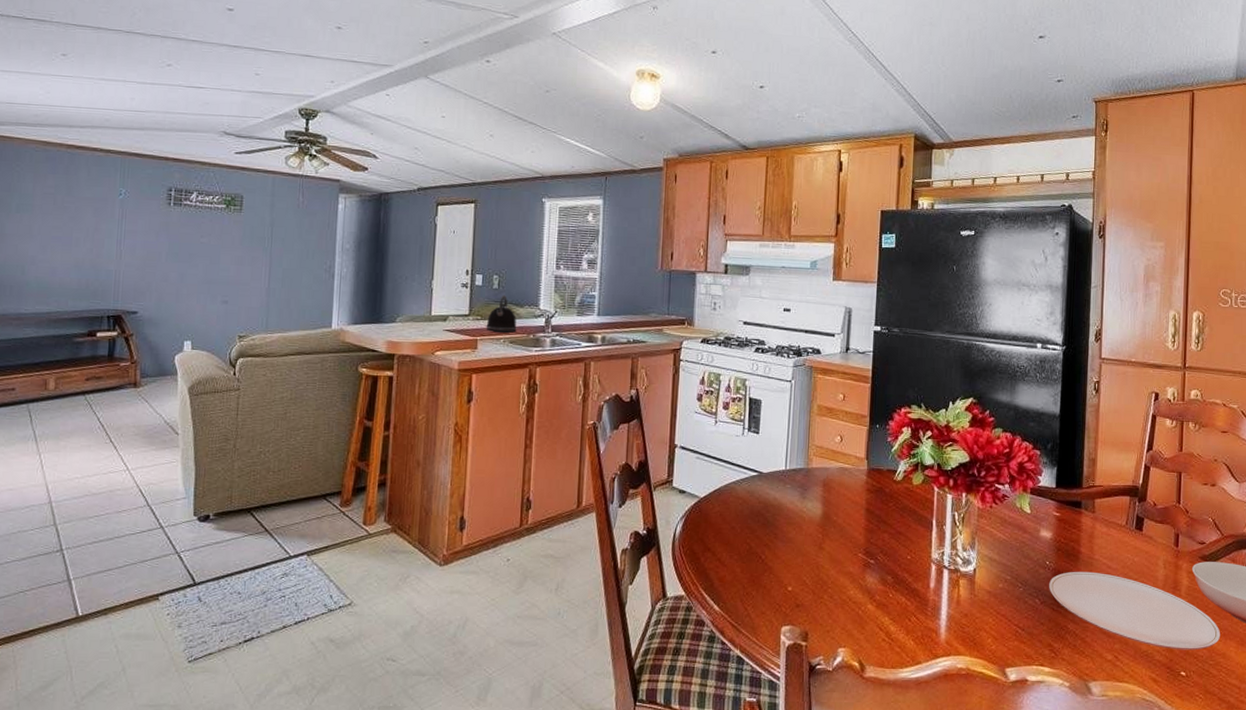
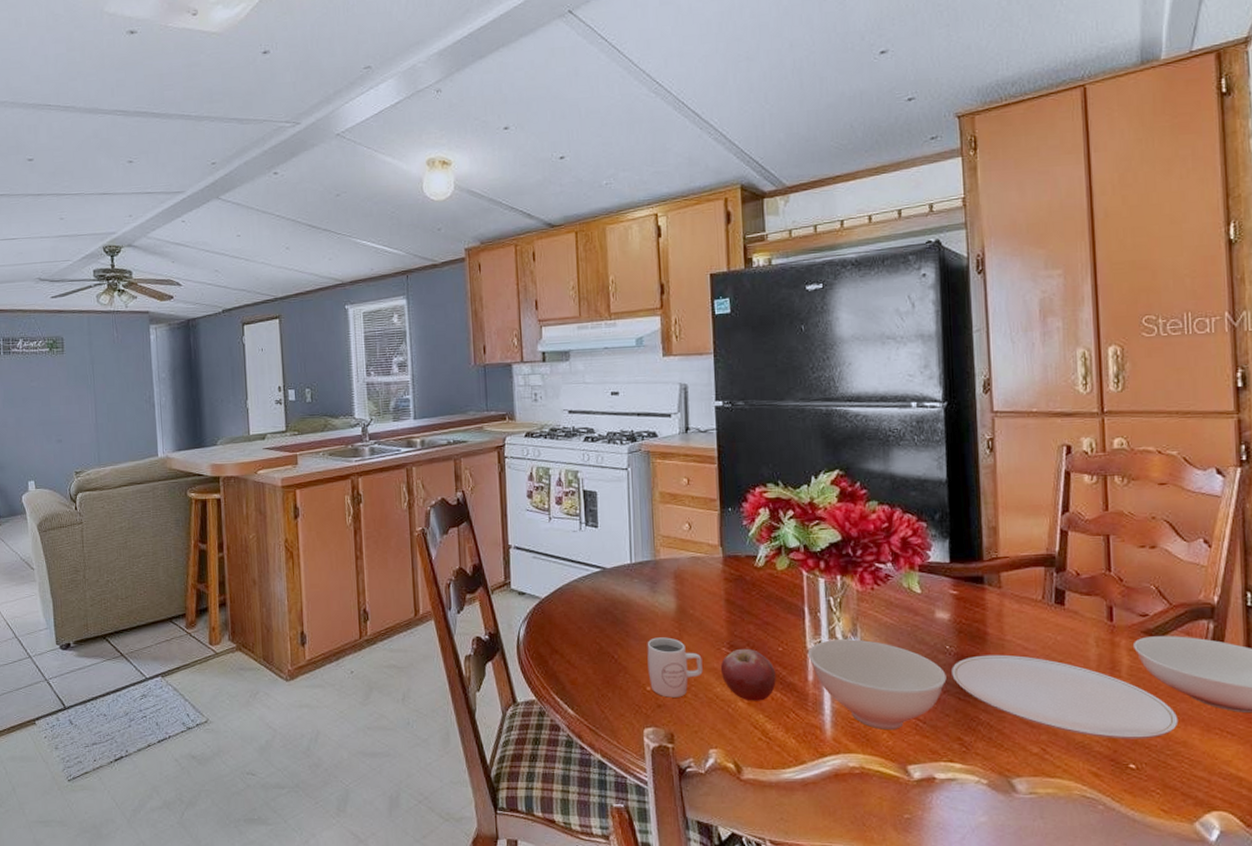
kettle: present [486,295,517,333] -> none [304,408,335,446]
mug: none [791,541,840,598] -> present [647,637,703,698]
fruit: none [855,555,903,605] -> present [720,648,776,701]
bowl: none [931,551,1045,635] -> present [807,639,947,729]

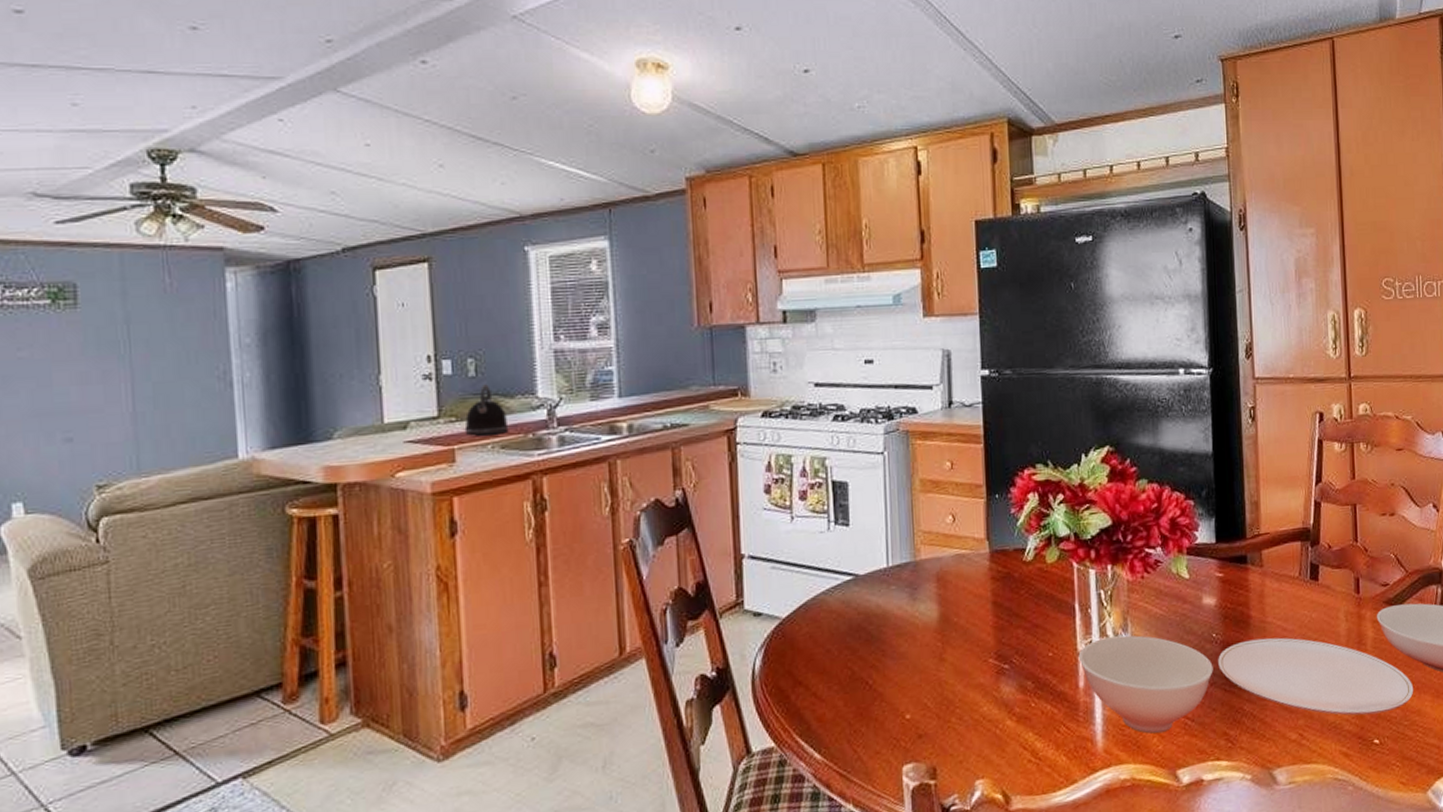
kettle: none [304,408,335,446] -> present [464,384,509,437]
mug: present [647,637,703,698] -> none [906,652,968,725]
fruit: present [720,648,776,701] -> none [987,656,1046,718]

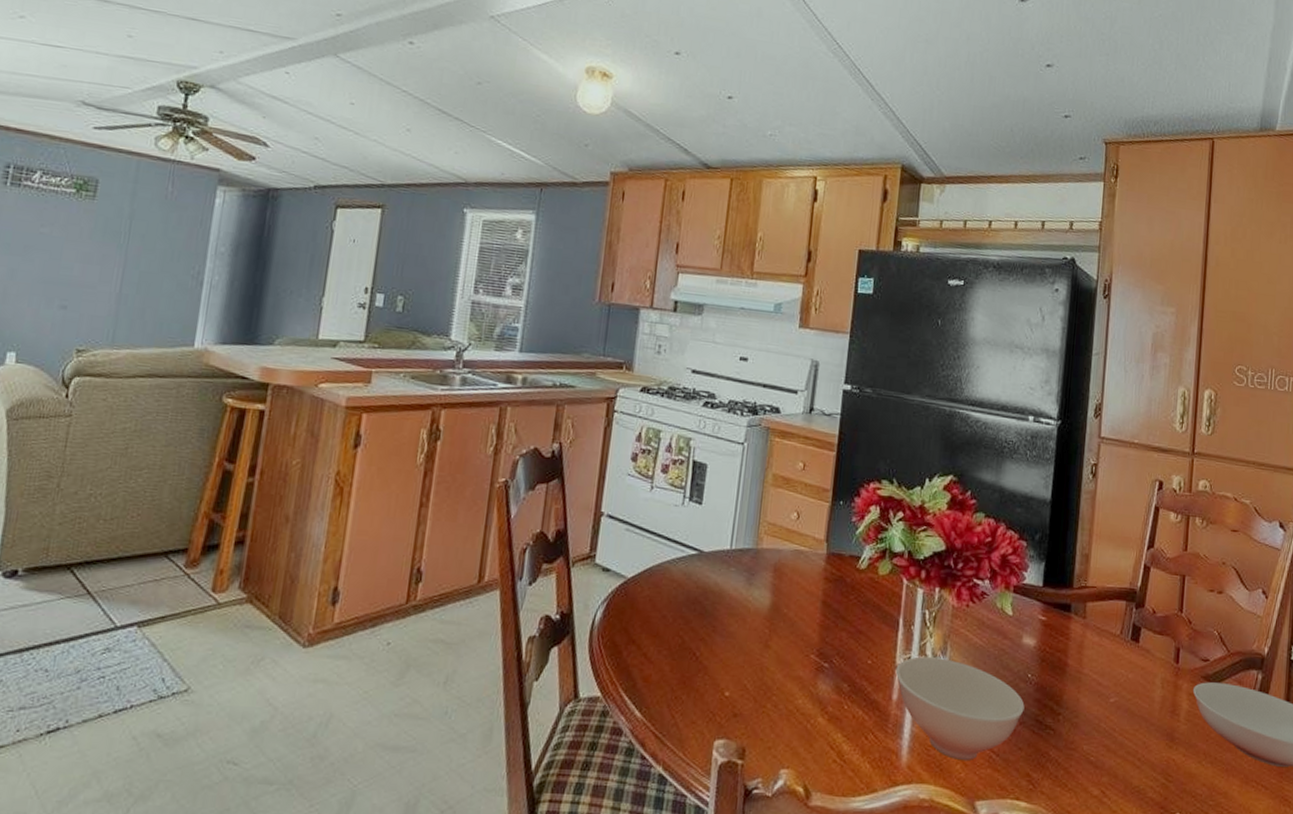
kettle: present [464,384,509,437] -> none [383,320,422,366]
plate: present [1218,637,1414,716] -> none [1030,687,1223,788]

